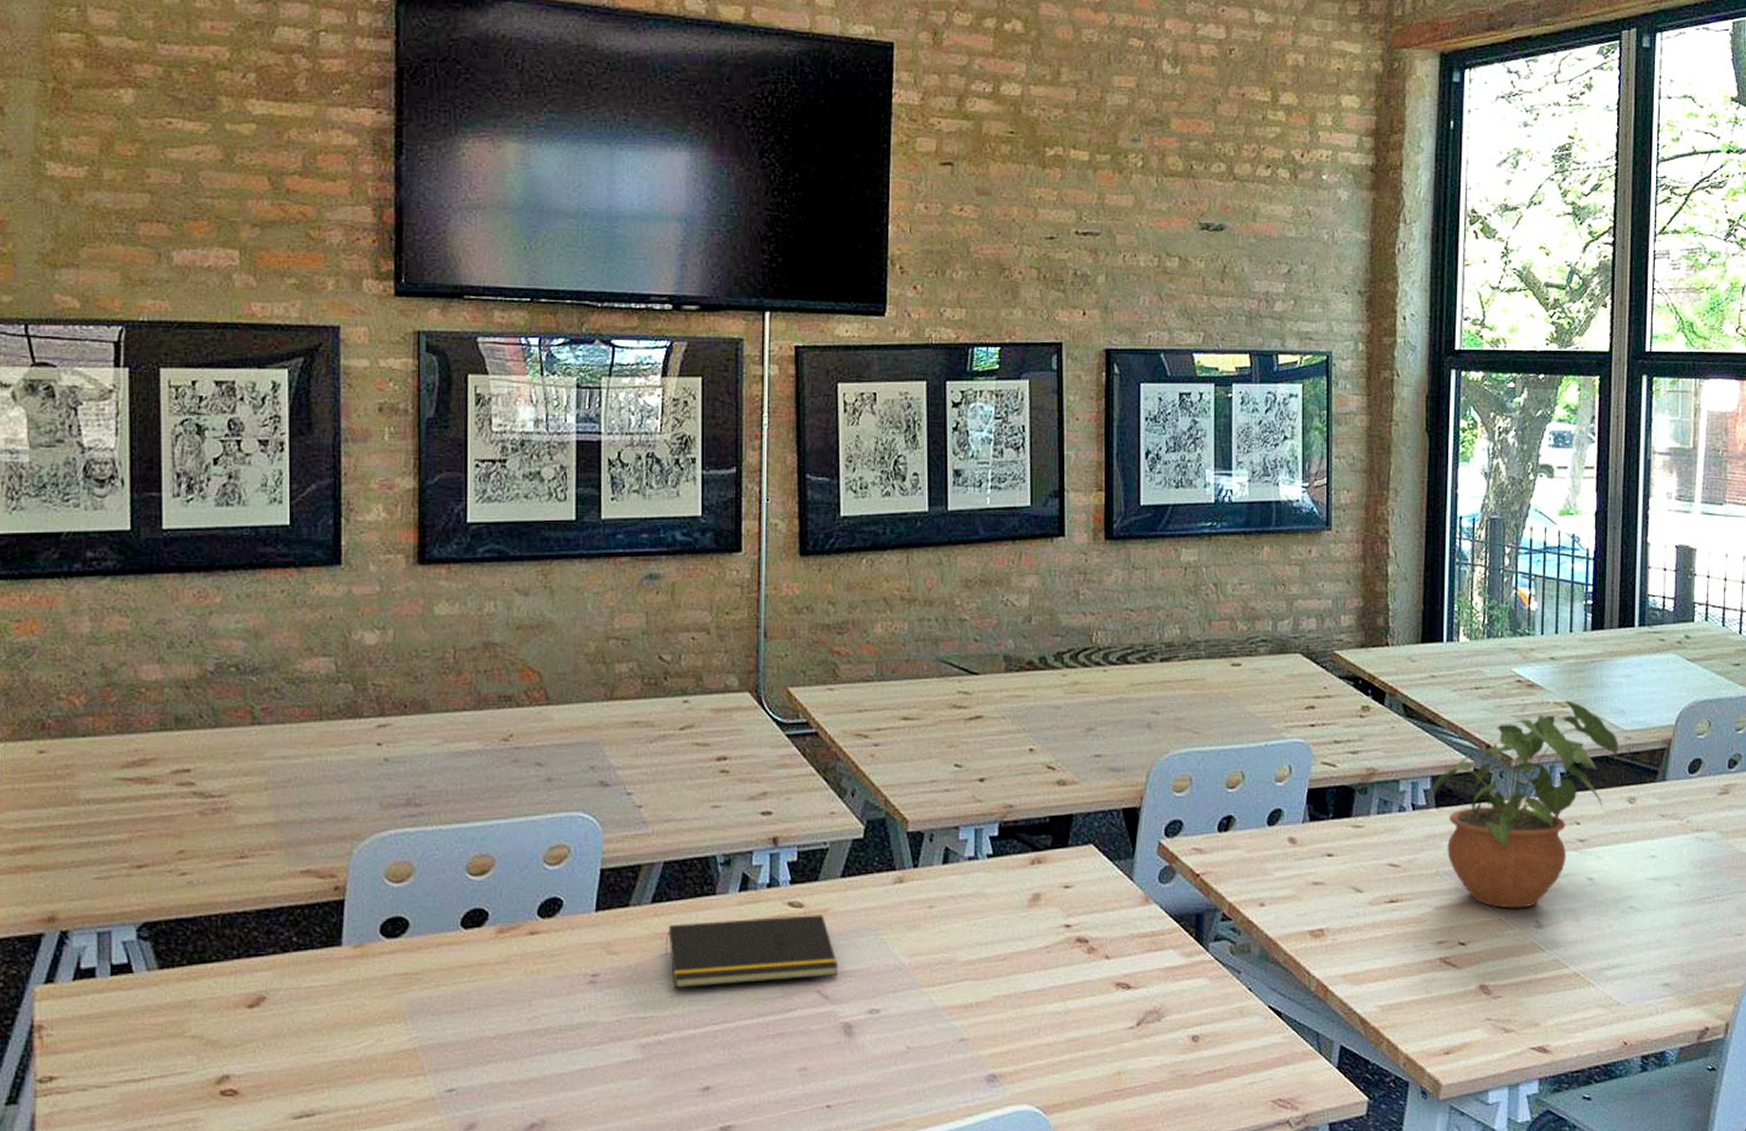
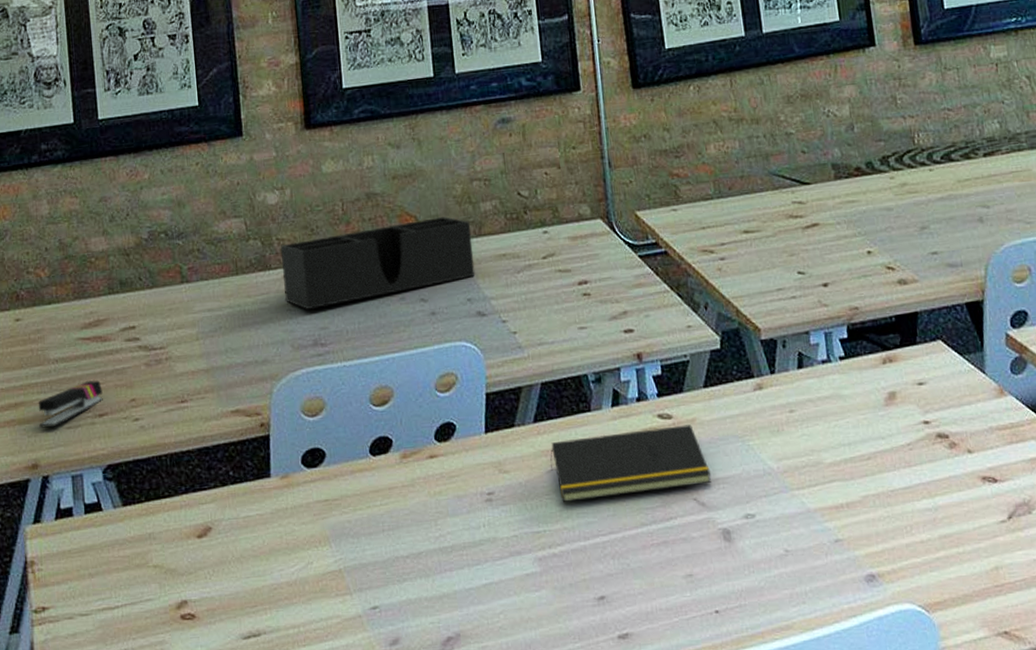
stapler: none [60,827,143,878] -> present [38,380,103,429]
desk organizer: none [376,676,602,765] -> present [281,217,476,309]

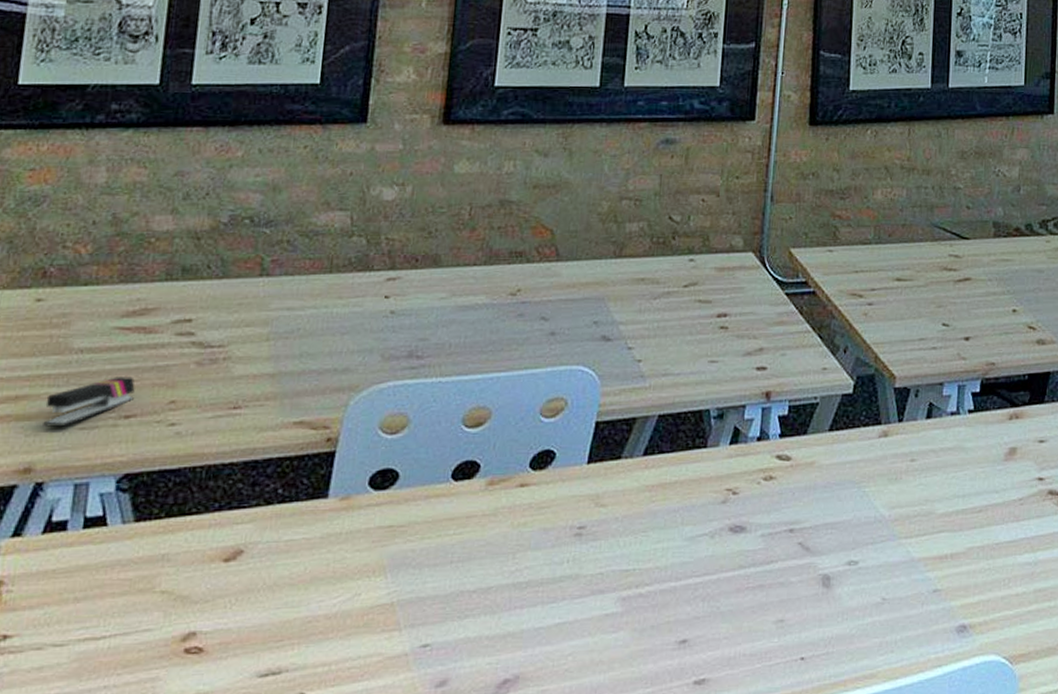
desk organizer: present [281,217,476,309] -> none [382,233,612,317]
notepad: present [550,424,712,503] -> none [653,467,821,541]

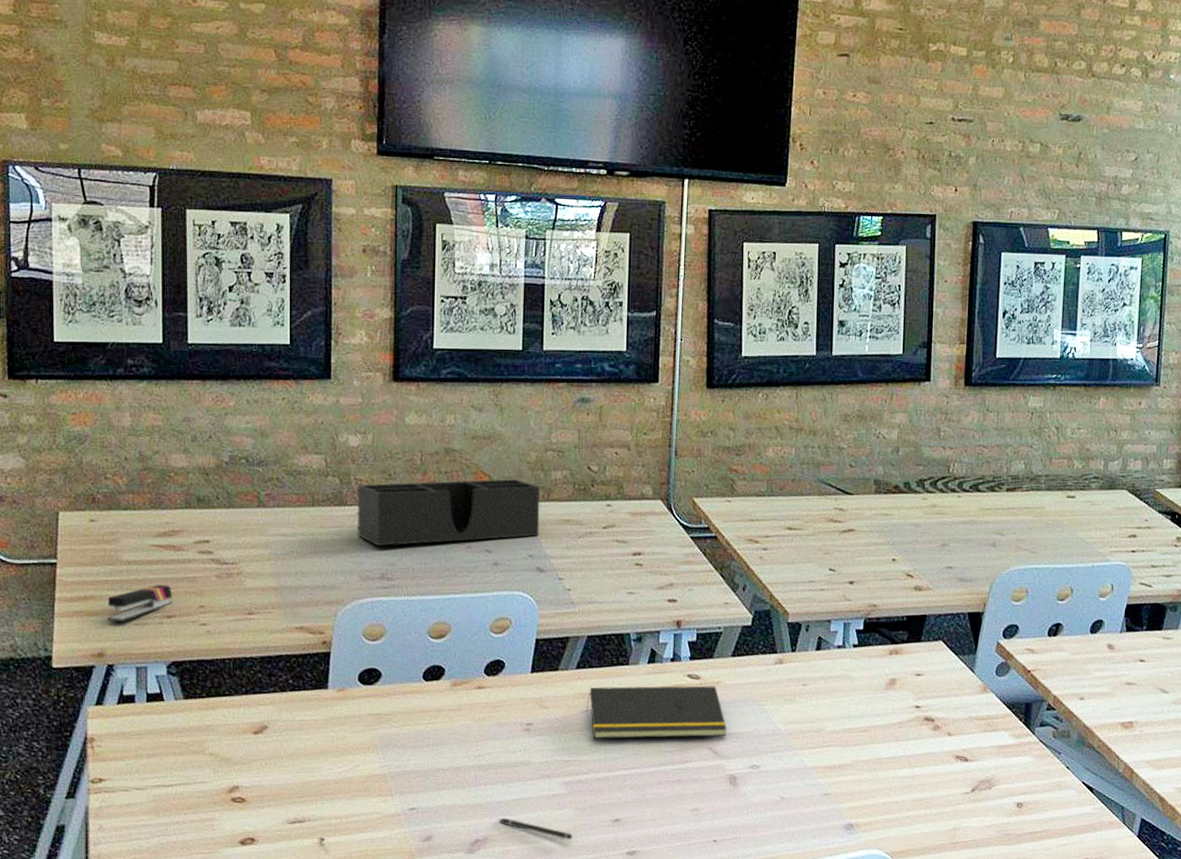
desk organizer: none [382,233,612,317] -> present [357,479,540,546]
pen: none [534,648,628,672] -> present [498,817,573,840]
notepad: none [653,467,821,541] -> present [587,685,727,740]

